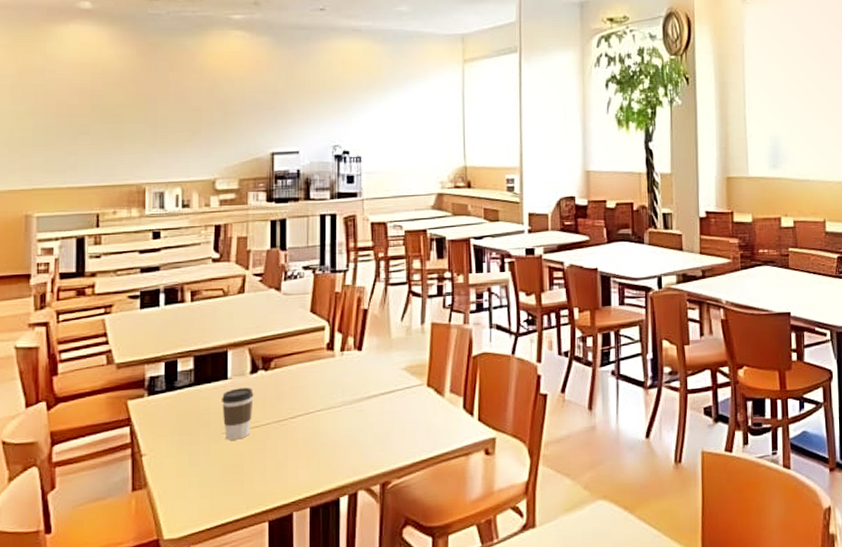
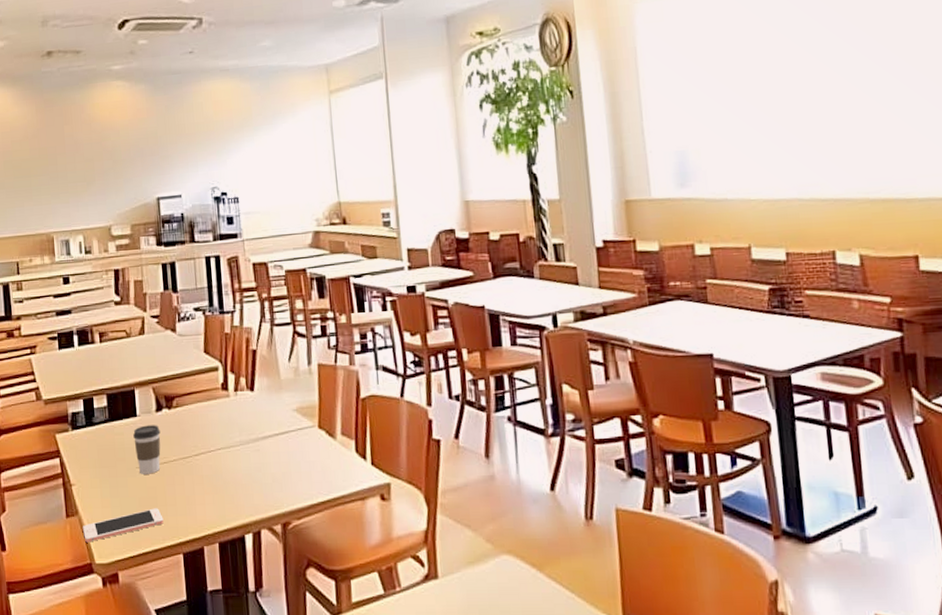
cell phone: none [150,475,249,517] -> present [82,508,164,543]

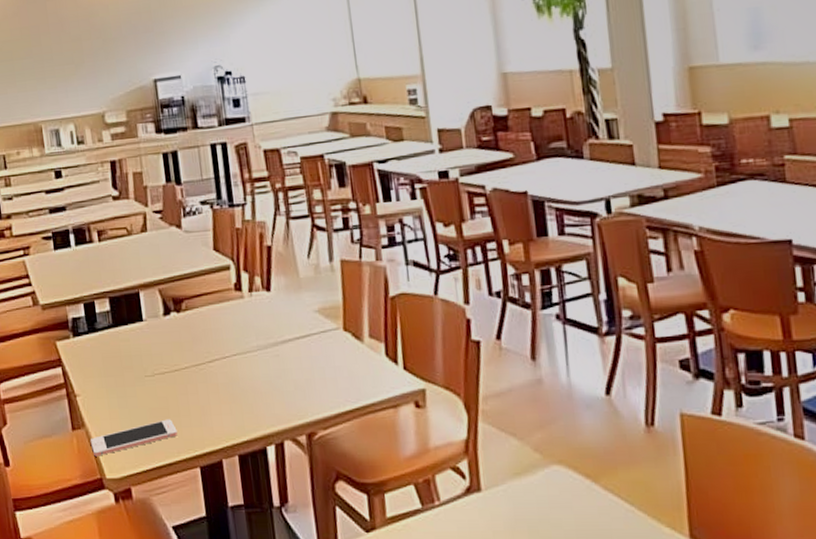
coffee cup: present [133,425,161,474] -> none [140,330,171,383]

